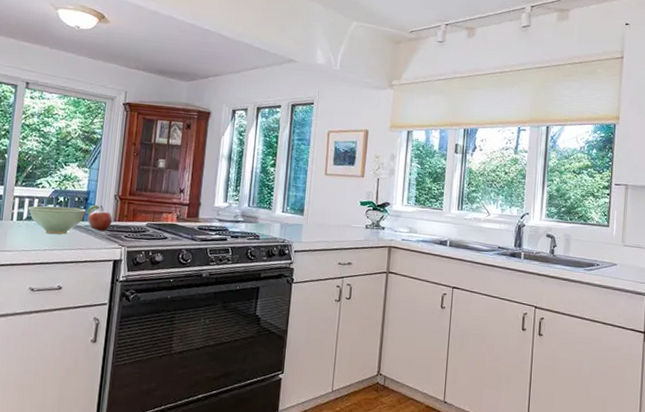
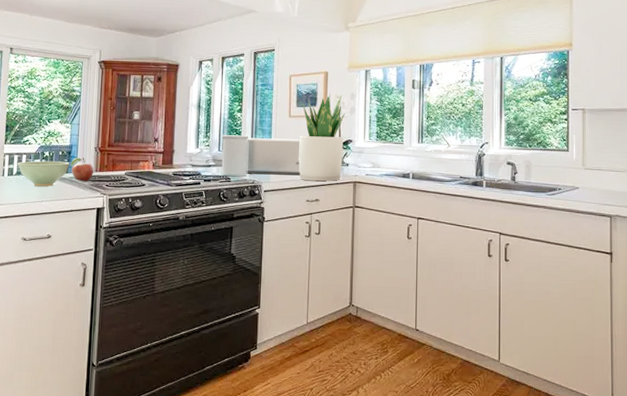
canister: none [250,189,281,235] -> present [221,135,248,177]
toaster: none [276,194,336,237] -> present [246,138,301,176]
planter: none [332,152,384,245] -> present [299,93,345,182]

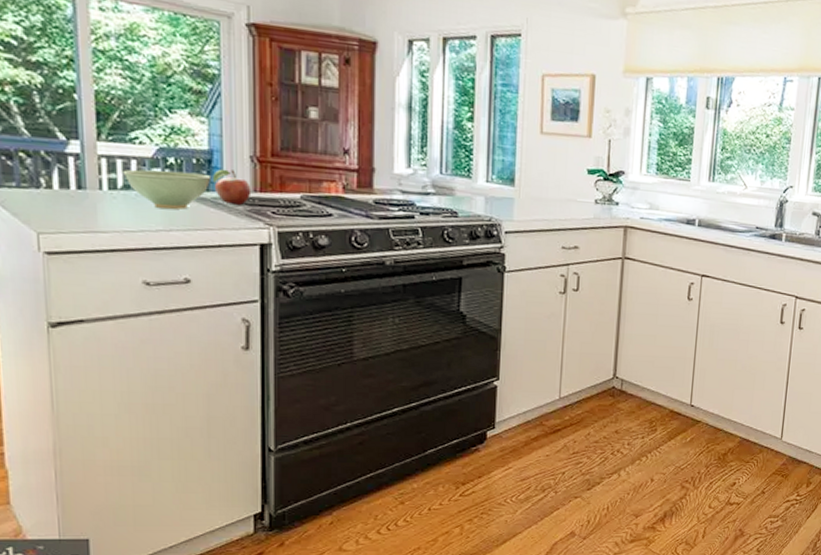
canister: present [221,135,248,177] -> none [444,151,483,212]
toaster: present [246,138,301,176] -> none [479,158,556,214]
planter: present [299,93,345,182] -> none [553,105,617,225]

